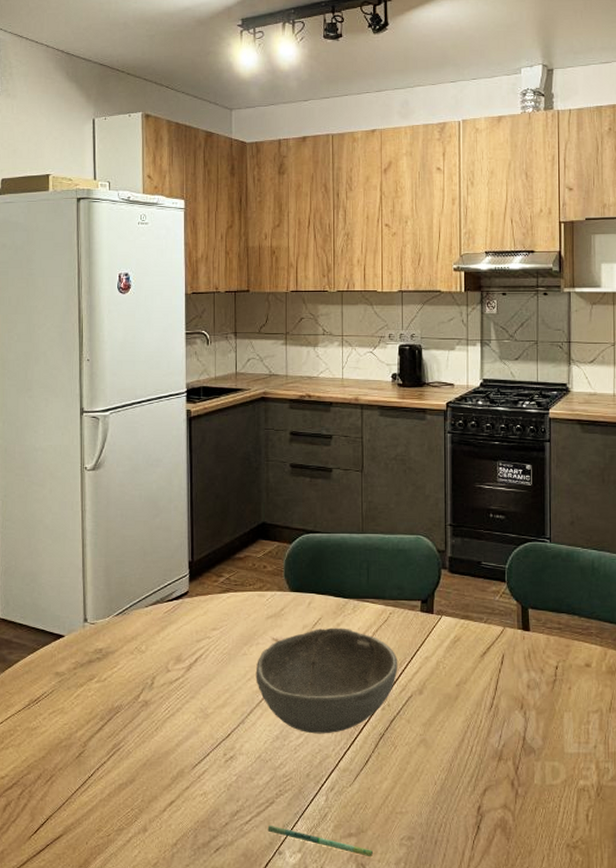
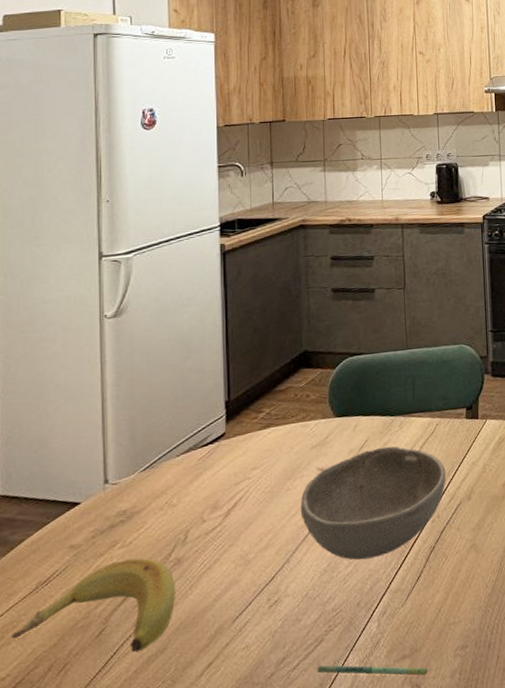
banana: none [9,694,143,778] -> present [12,558,175,653]

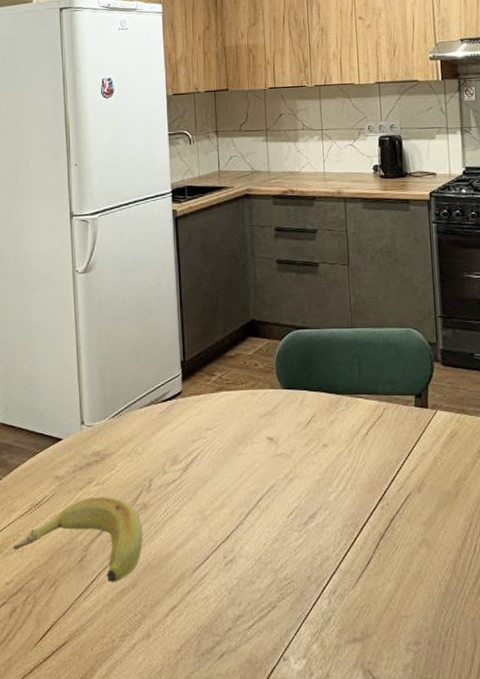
bowl: present [300,446,446,560] -> none [251,425,395,535]
pen: present [317,665,427,676] -> none [271,629,379,664]

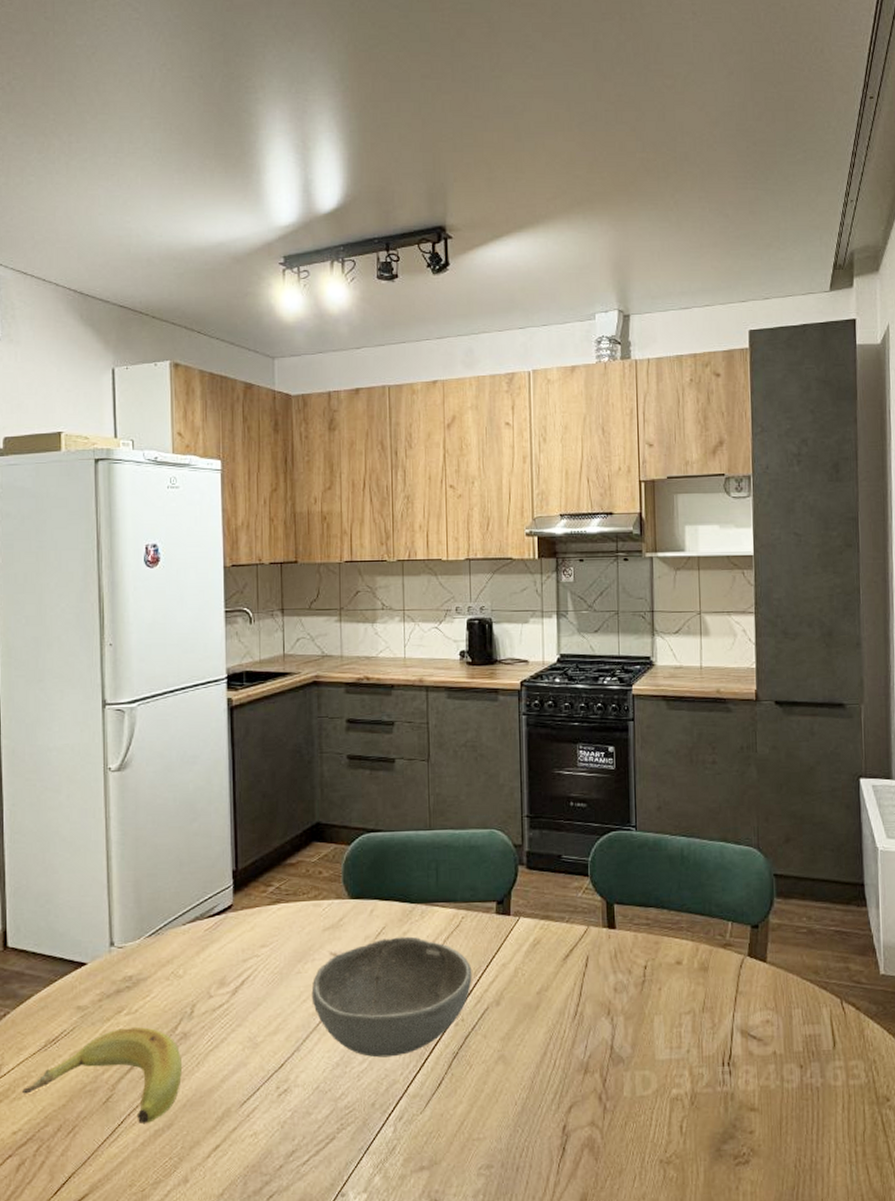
bowl: none [251,425,395,535] -> present [311,936,472,1058]

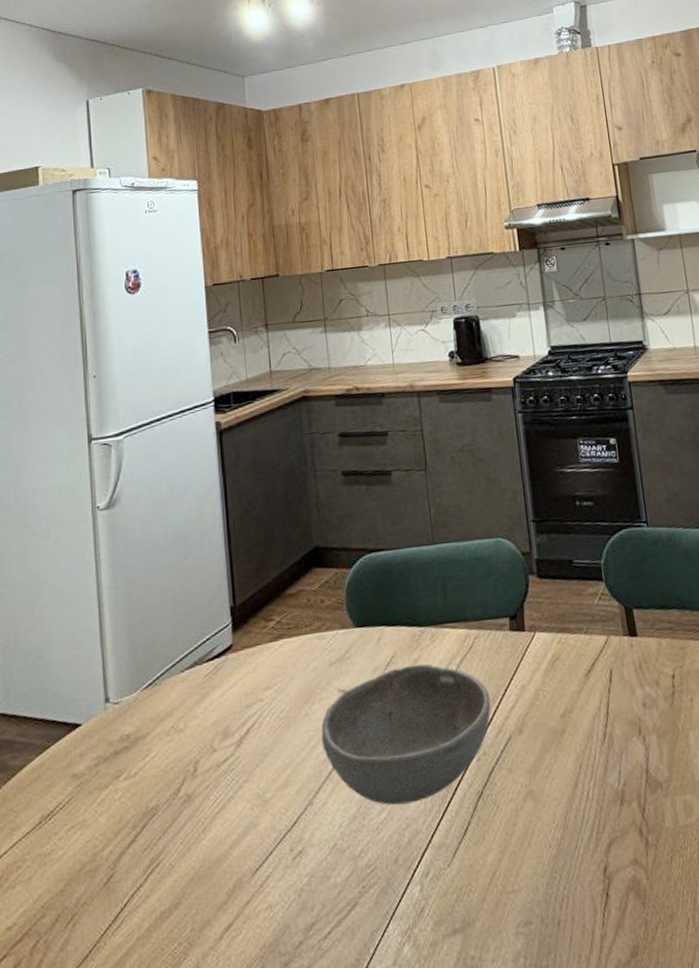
banana: present [22,1027,182,1125] -> none [16,792,188,906]

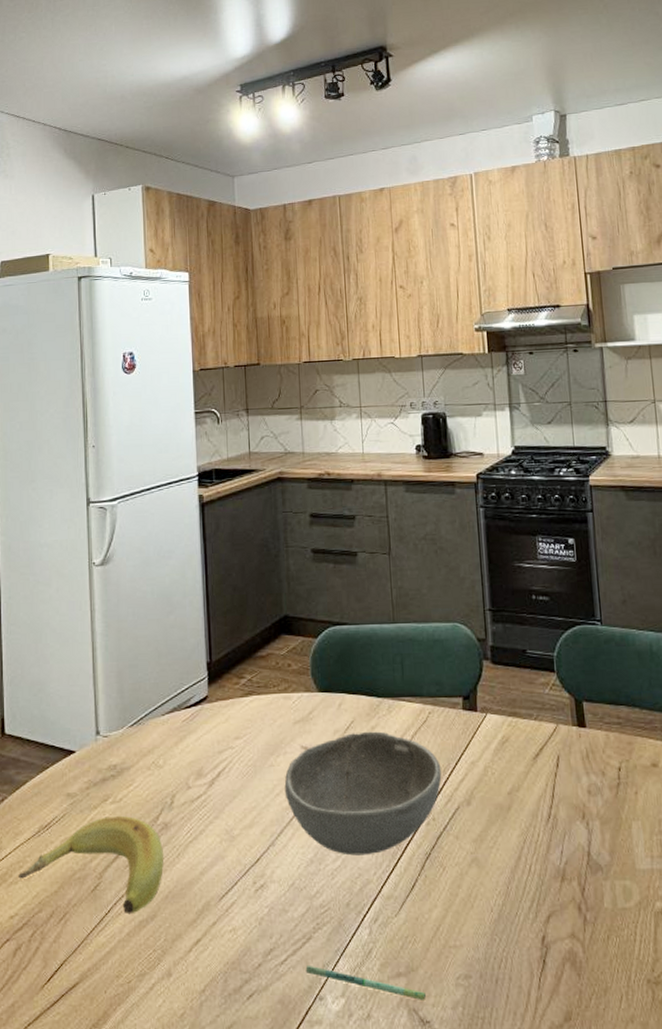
banana: none [16,792,188,906] -> present [19,816,163,915]
pen: none [352,934,485,958] -> present [305,964,426,1002]

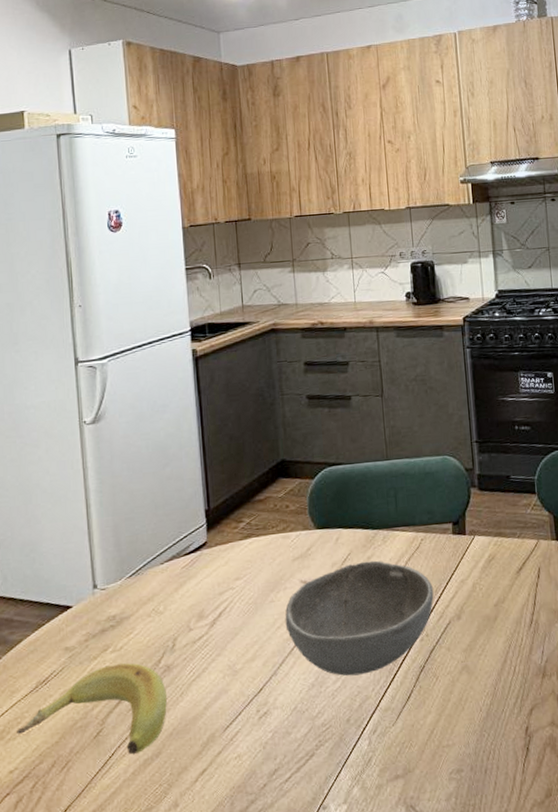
pen: present [305,964,426,1002] -> none [309,779,422,798]

